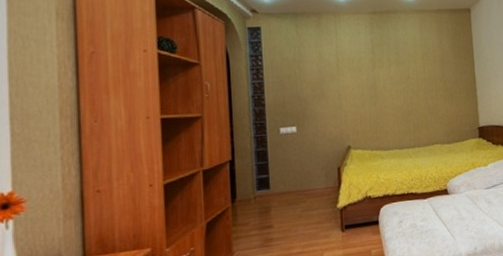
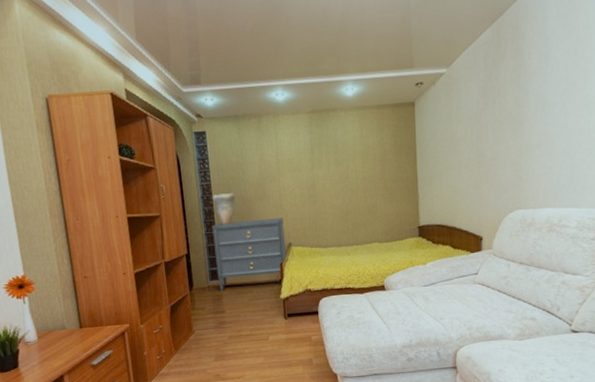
dresser: none [261,119,345,203] -> present [211,218,286,292]
decorative urn: none [265,92,291,127] -> present [213,193,236,225]

